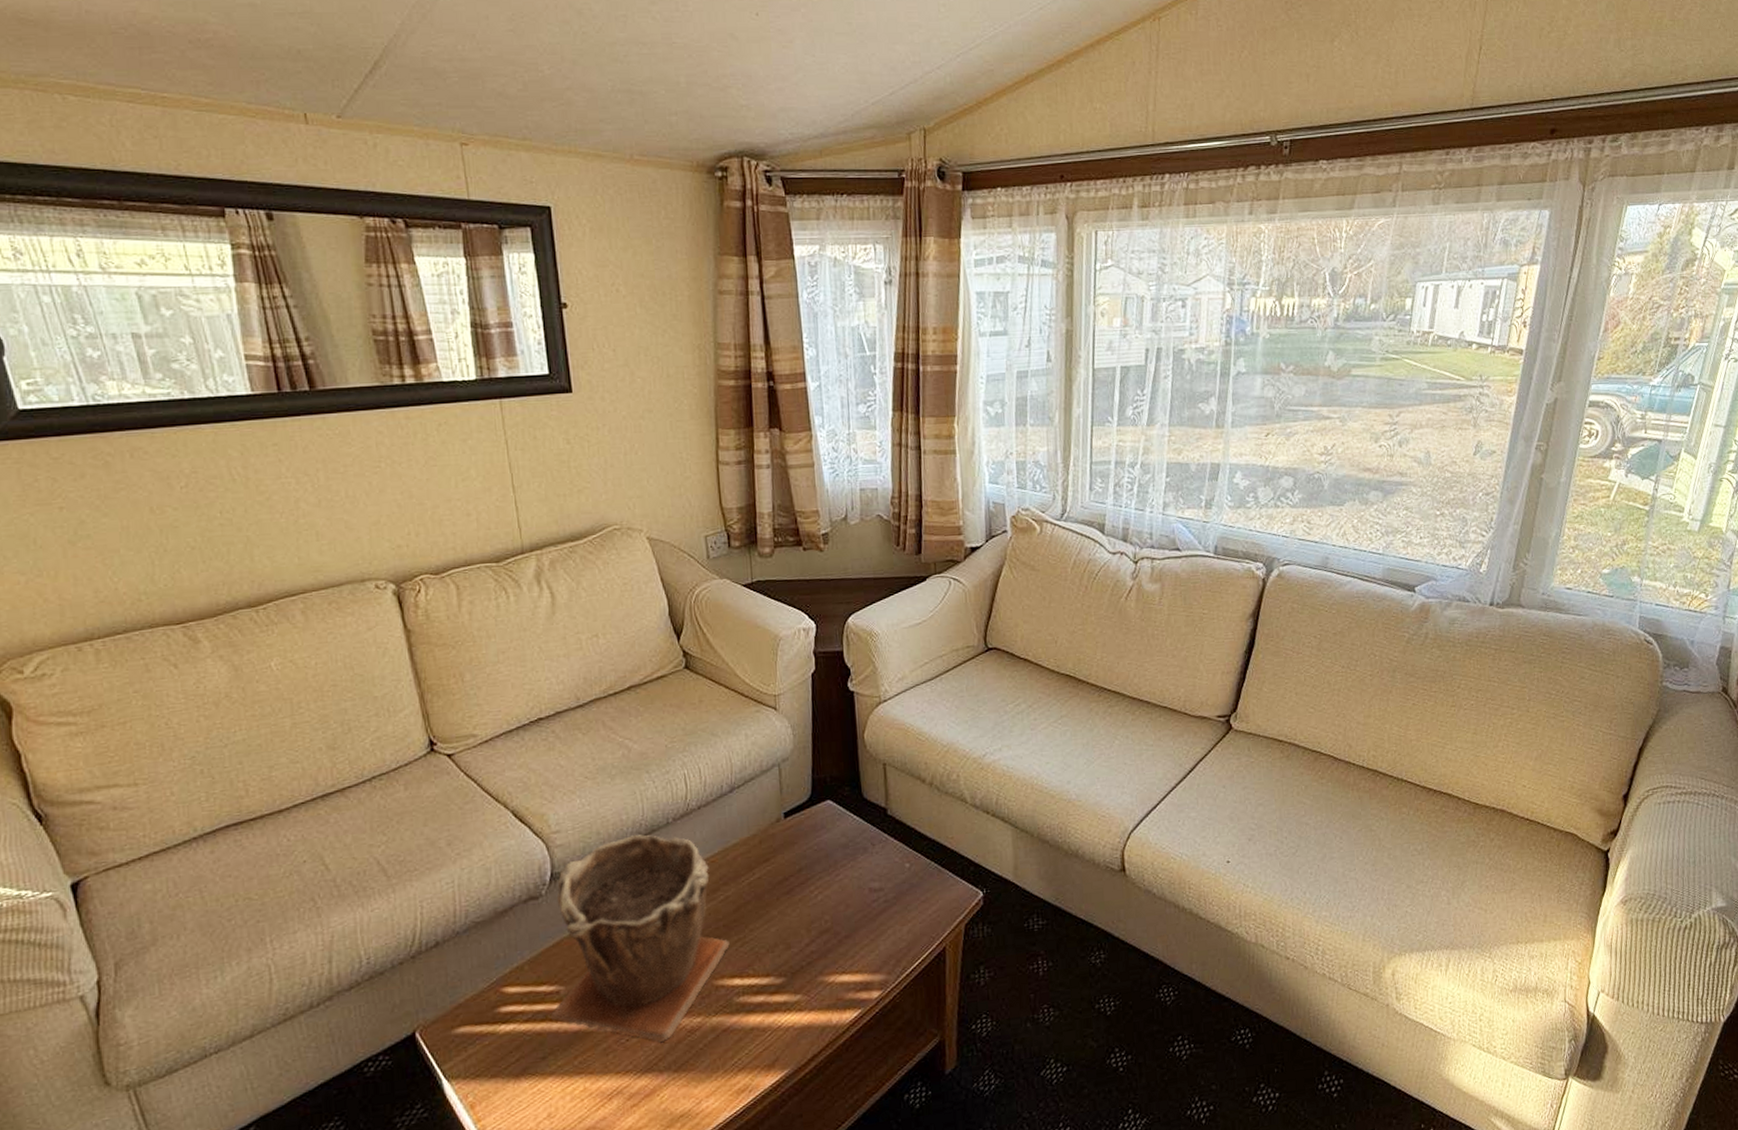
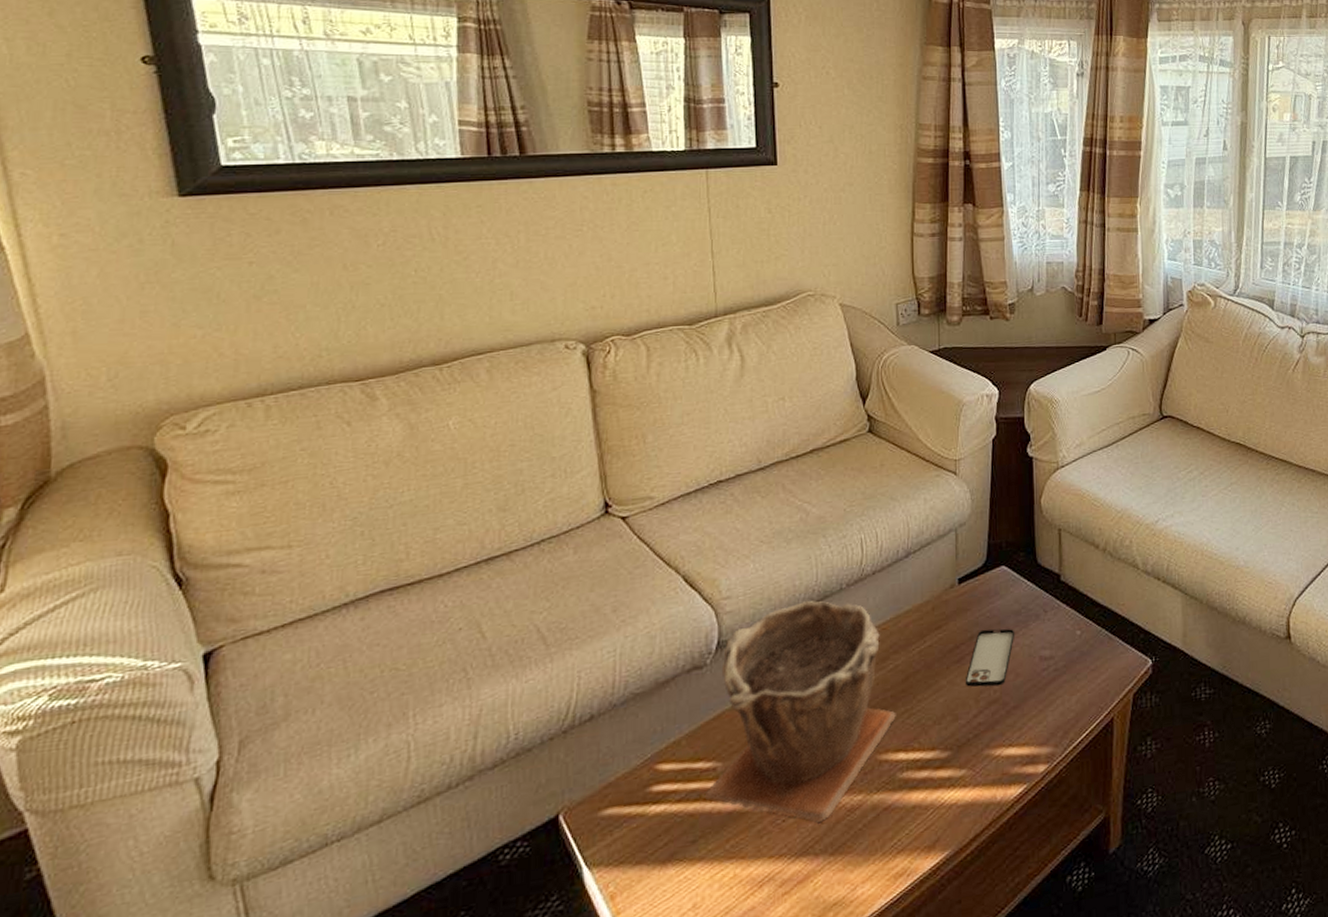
smartphone: none [795,861,843,918] -> present [965,628,1014,687]

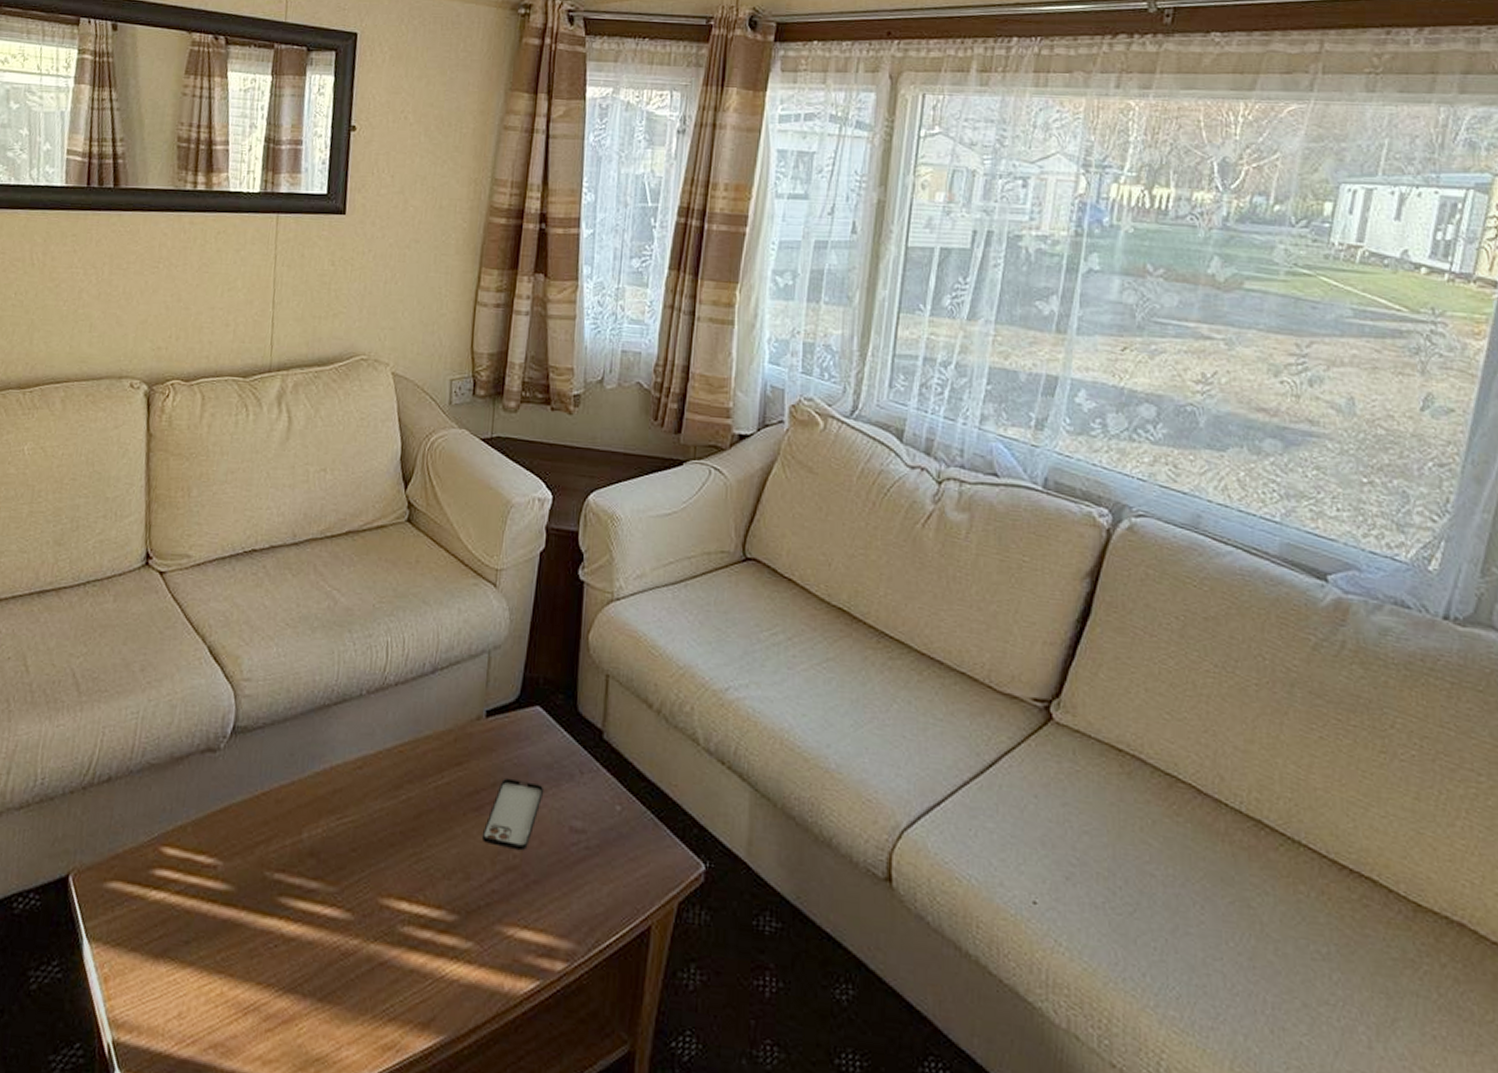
plant pot: present [704,600,896,823] -> none [202,700,404,960]

